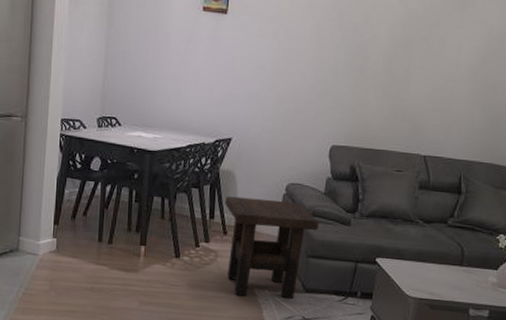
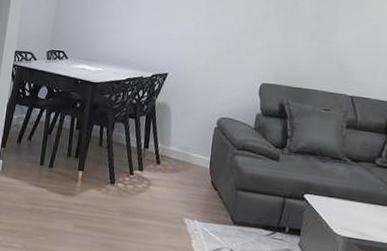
side table: present [225,196,320,300] -> none [158,127,249,231]

